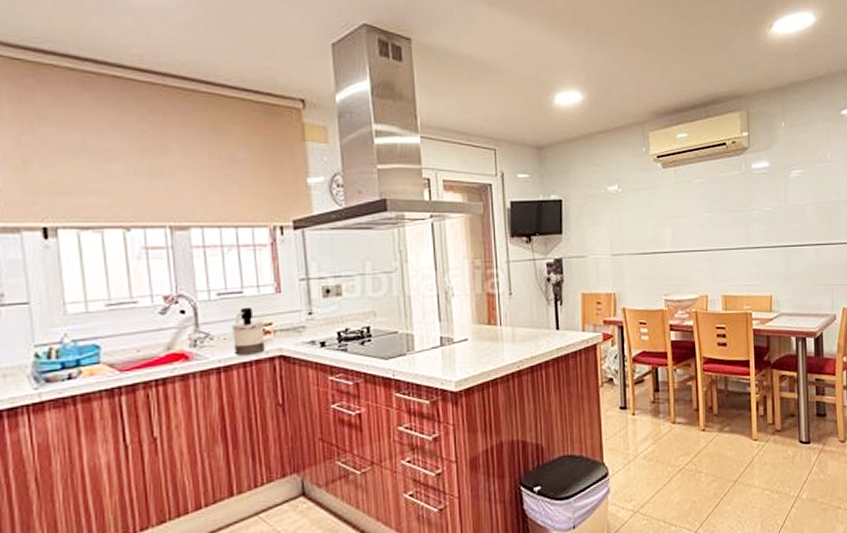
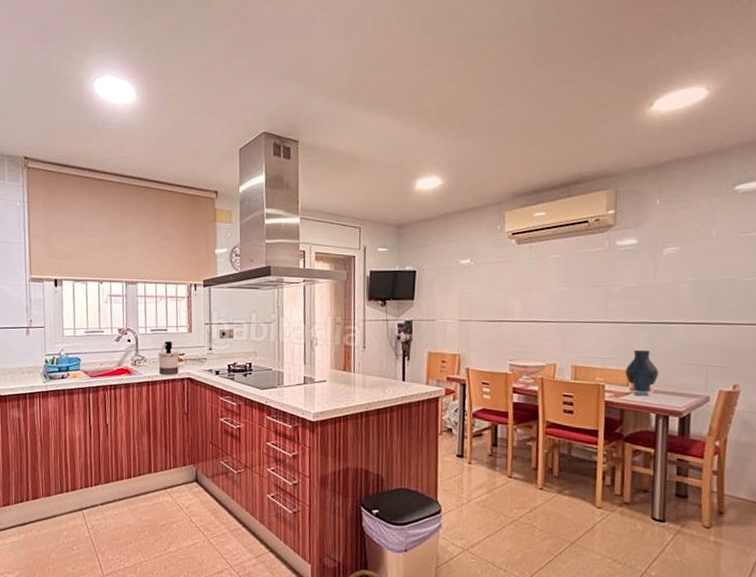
vase: none [767,273,796,321] -> present [624,349,660,397]

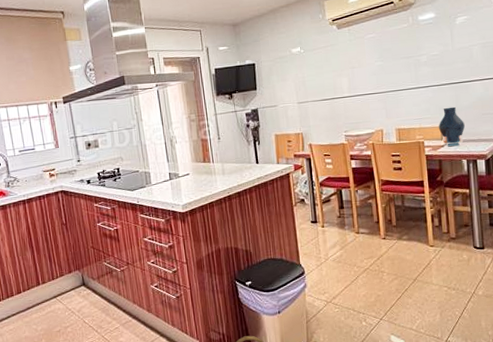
soap dispenser: present [158,340,179,376] -> none [29,158,52,193]

